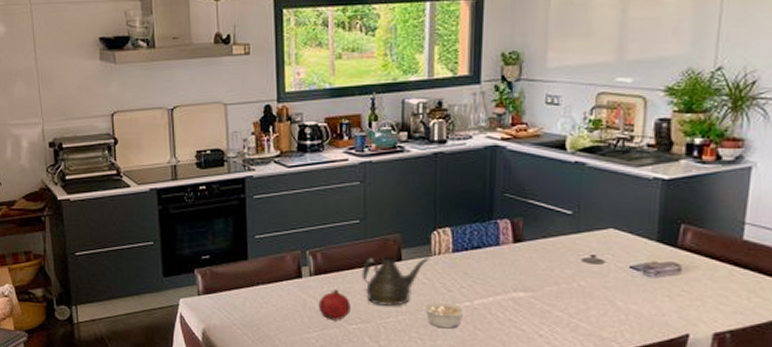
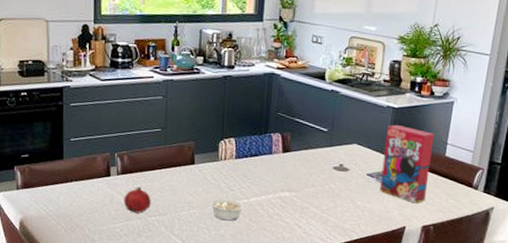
teapot: present [361,256,429,306] -> none [161,160,217,202]
cereal box: none [649,201,726,304] -> present [380,124,435,204]

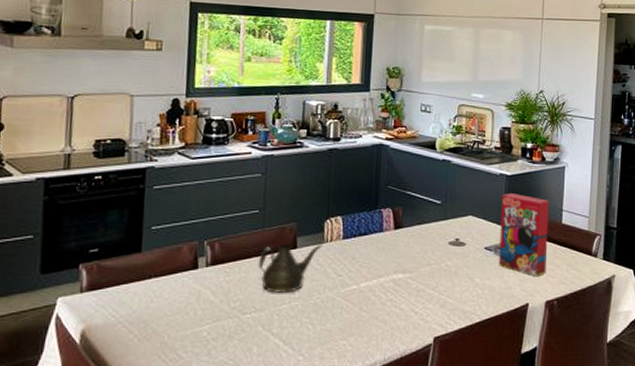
fruit: present [123,187,151,214] -> none [212,279,246,311]
teapot: none [161,160,217,202] -> present [258,244,322,293]
legume: present [210,198,245,221] -> none [315,286,354,312]

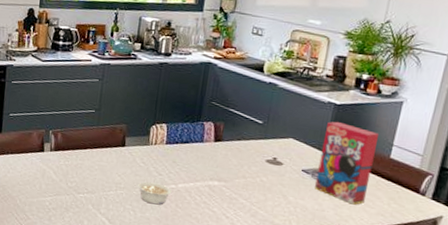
teapot: present [258,244,322,293] -> none [92,141,147,183]
legume: none [315,286,354,312] -> present [138,182,172,205]

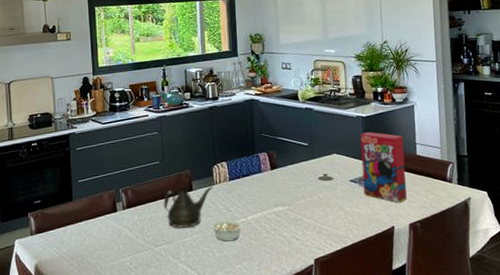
teapot: none [92,141,147,183] -> present [163,186,213,228]

